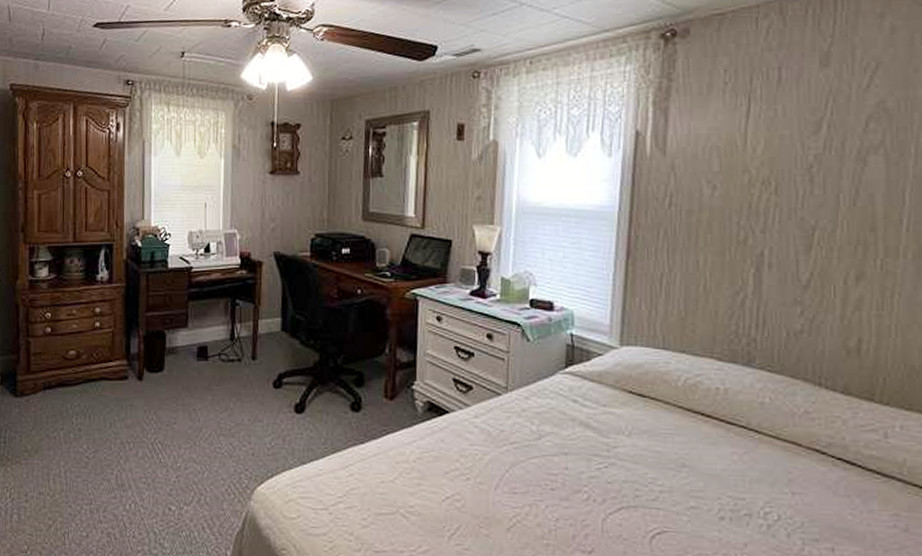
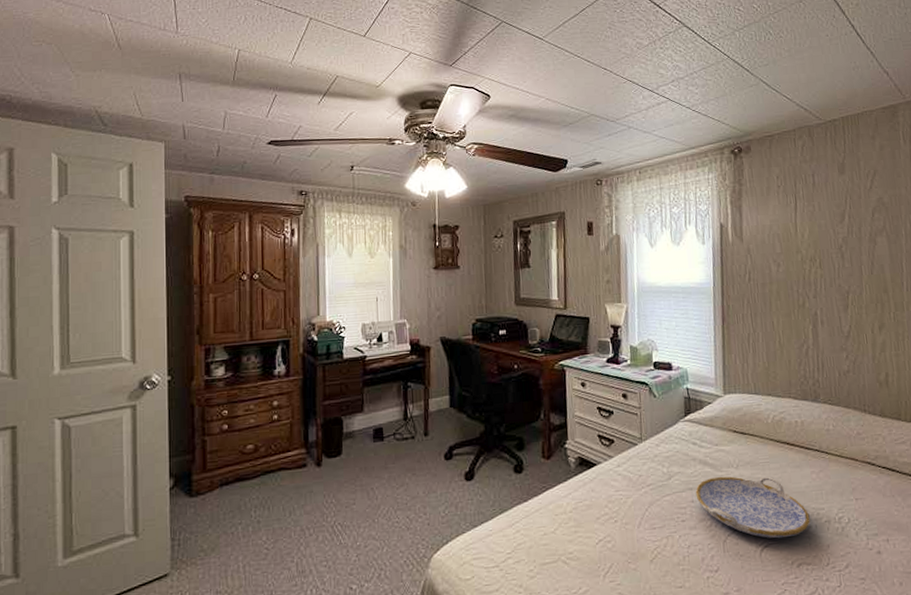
serving tray: none [571,443,723,527] -> present [695,476,810,539]

